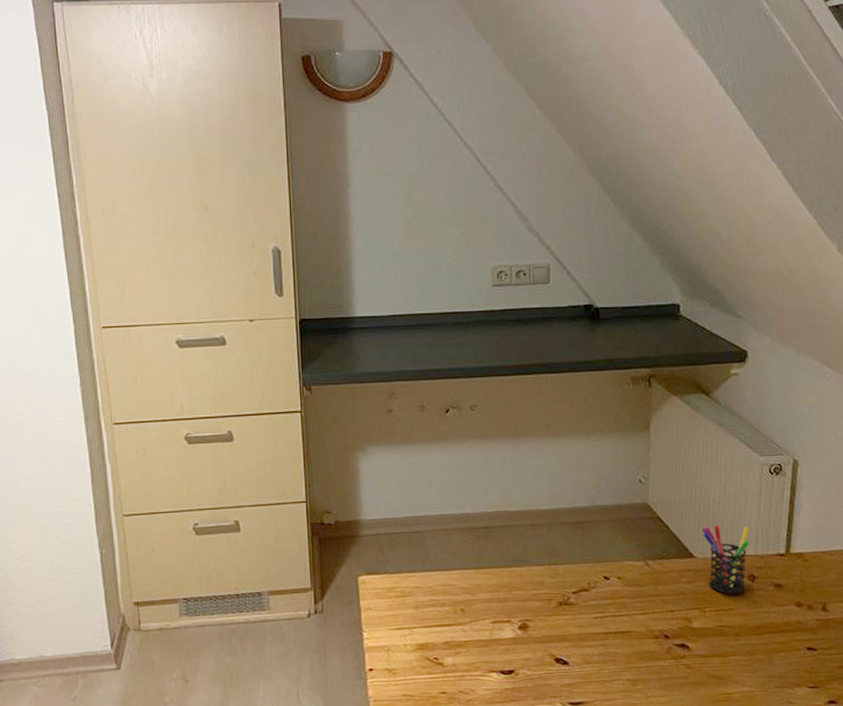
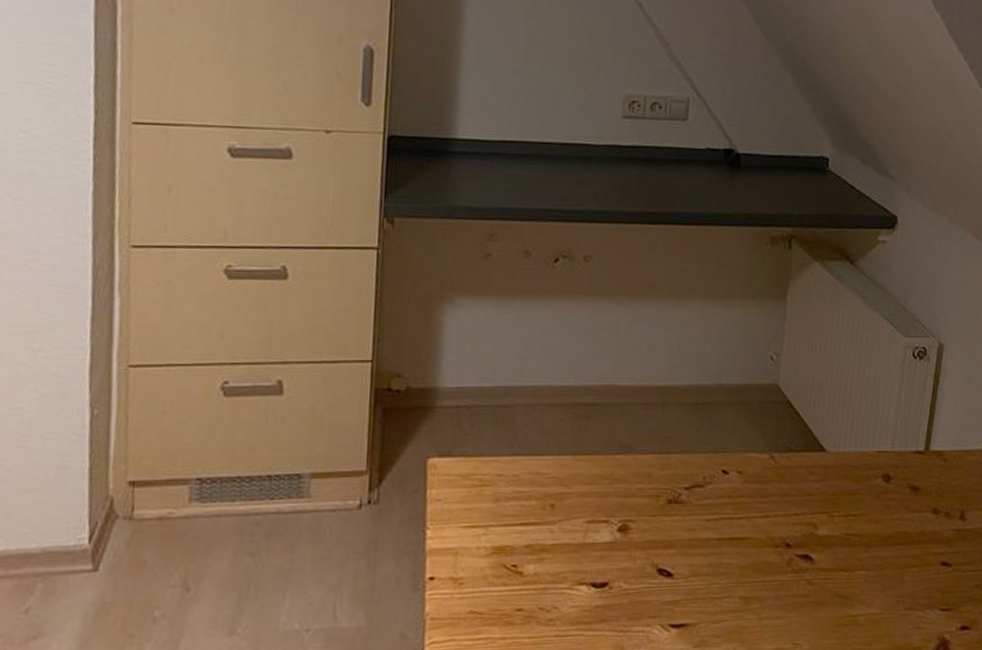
pen holder: present [702,524,750,595] -> none [836,414,888,497]

